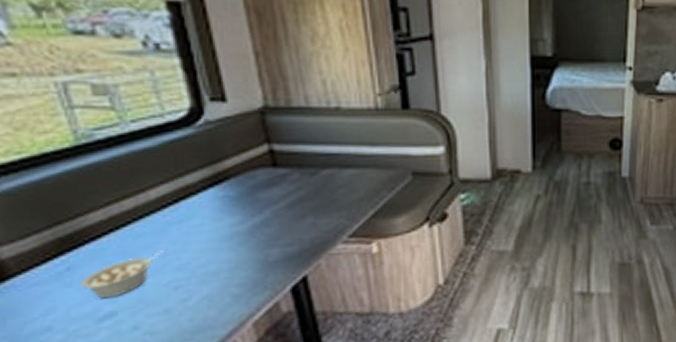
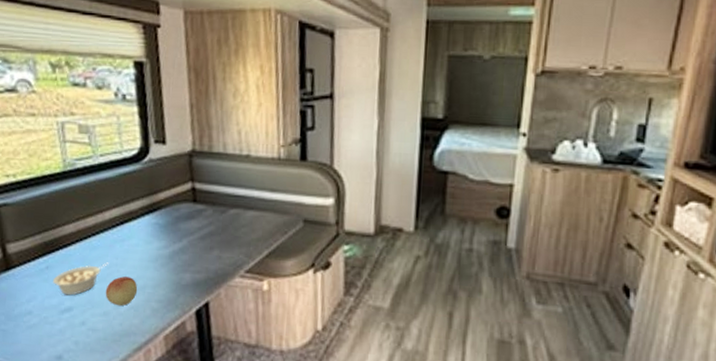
fruit: none [163,263,210,300] -> present [105,276,138,307]

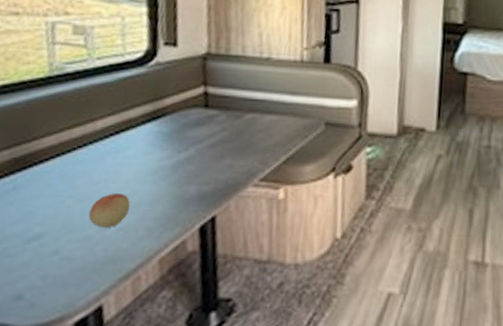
legume: present [53,262,109,296] -> none [20,178,97,220]

